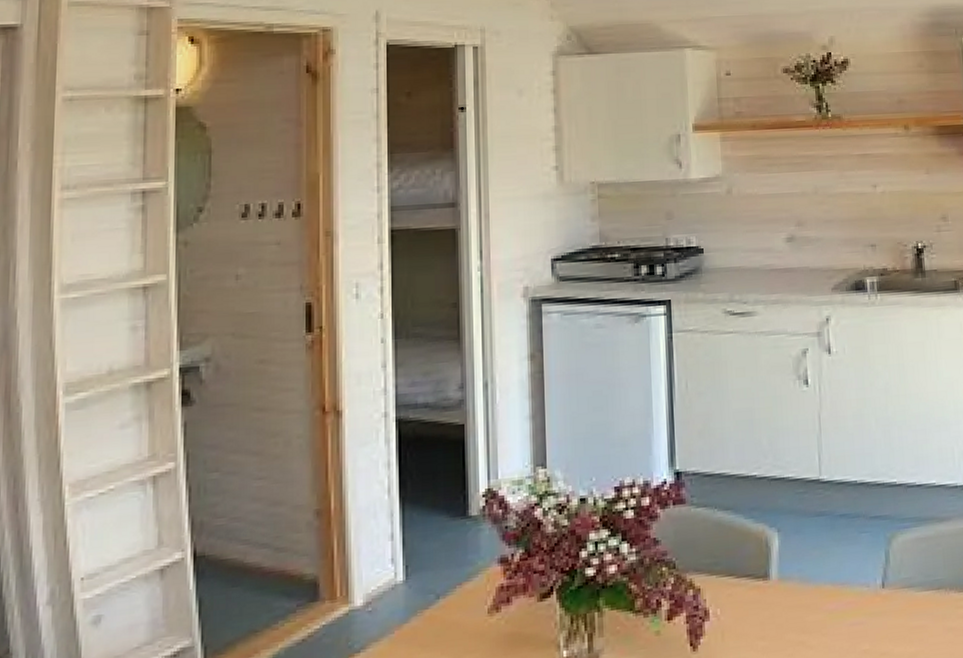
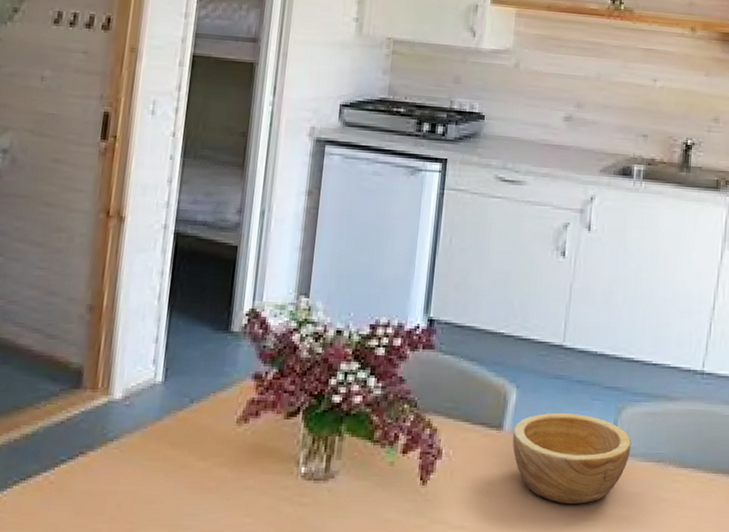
bowl: none [780,550,908,650] -> present [512,412,632,504]

